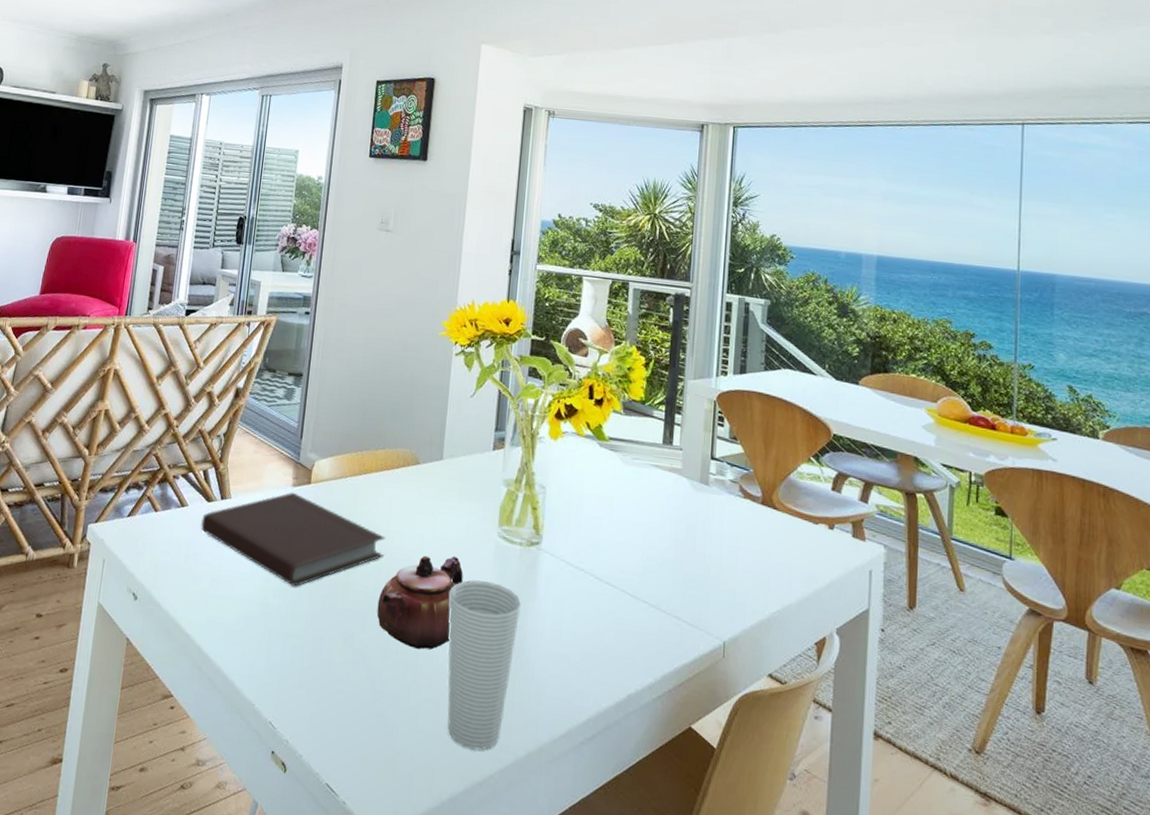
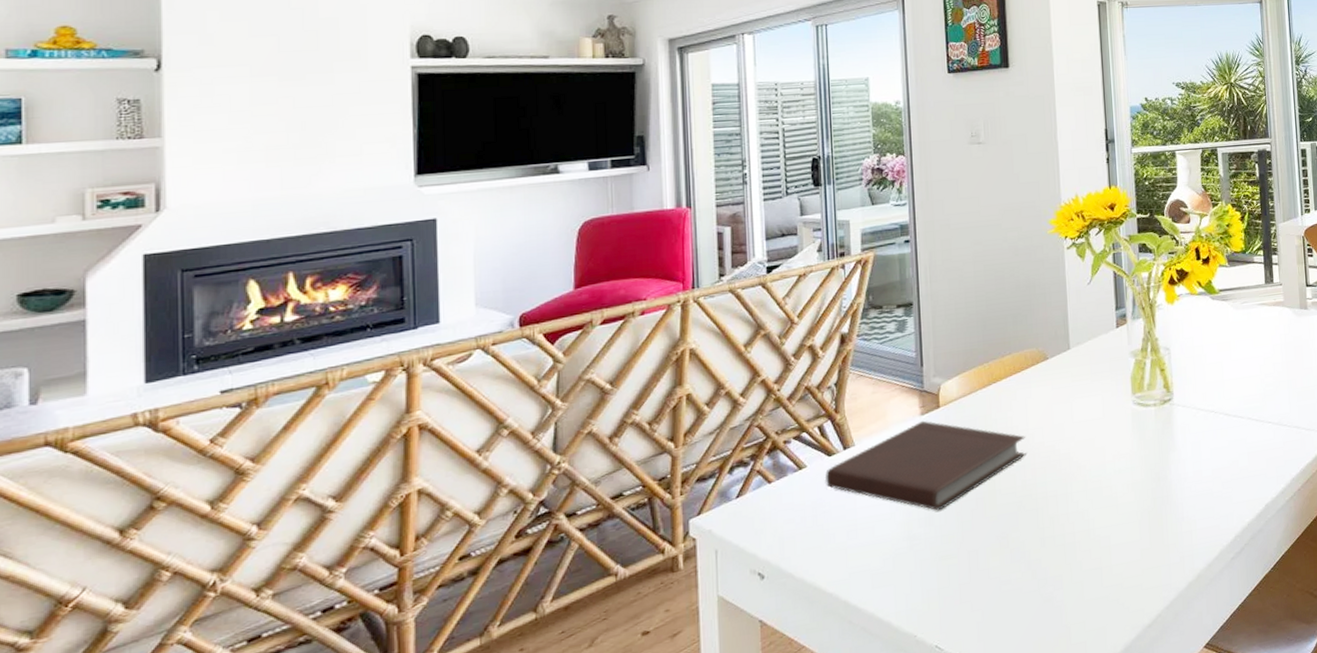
teapot: present [377,555,463,650] -> none [1027,433,1106,529]
cup: present [447,580,521,751] -> none [1095,446,1163,600]

